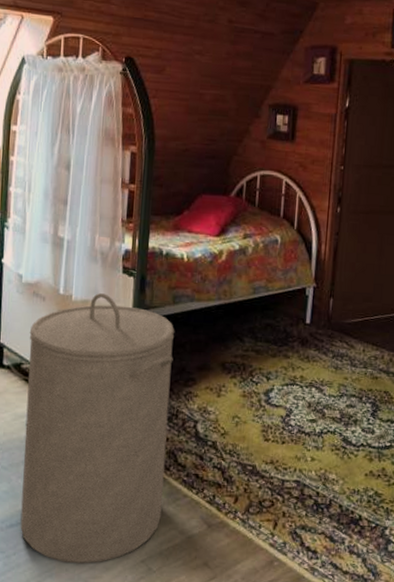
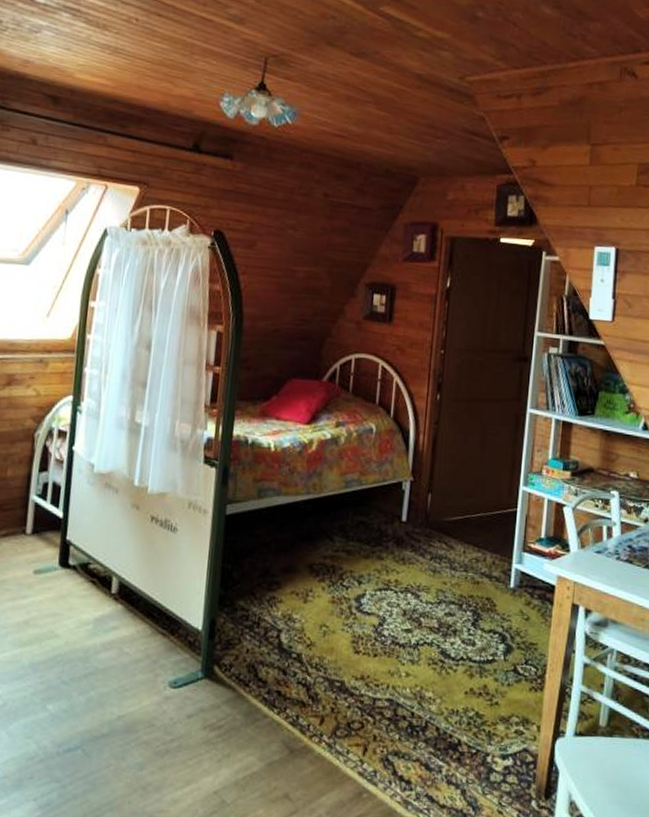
laundry hamper: present [20,293,175,564] -> none [79,485,259,796]

